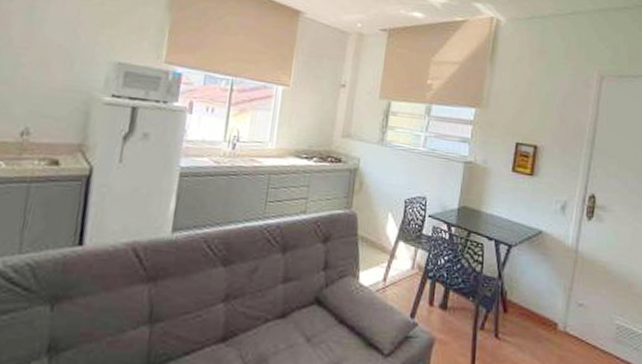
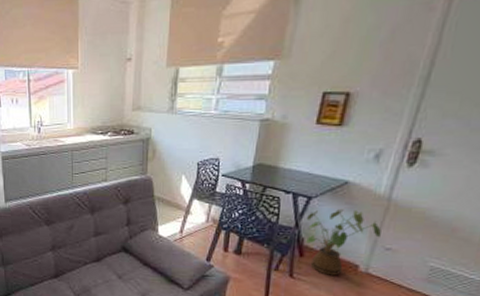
house plant: none [509,259,573,336] -> present [306,208,381,276]

